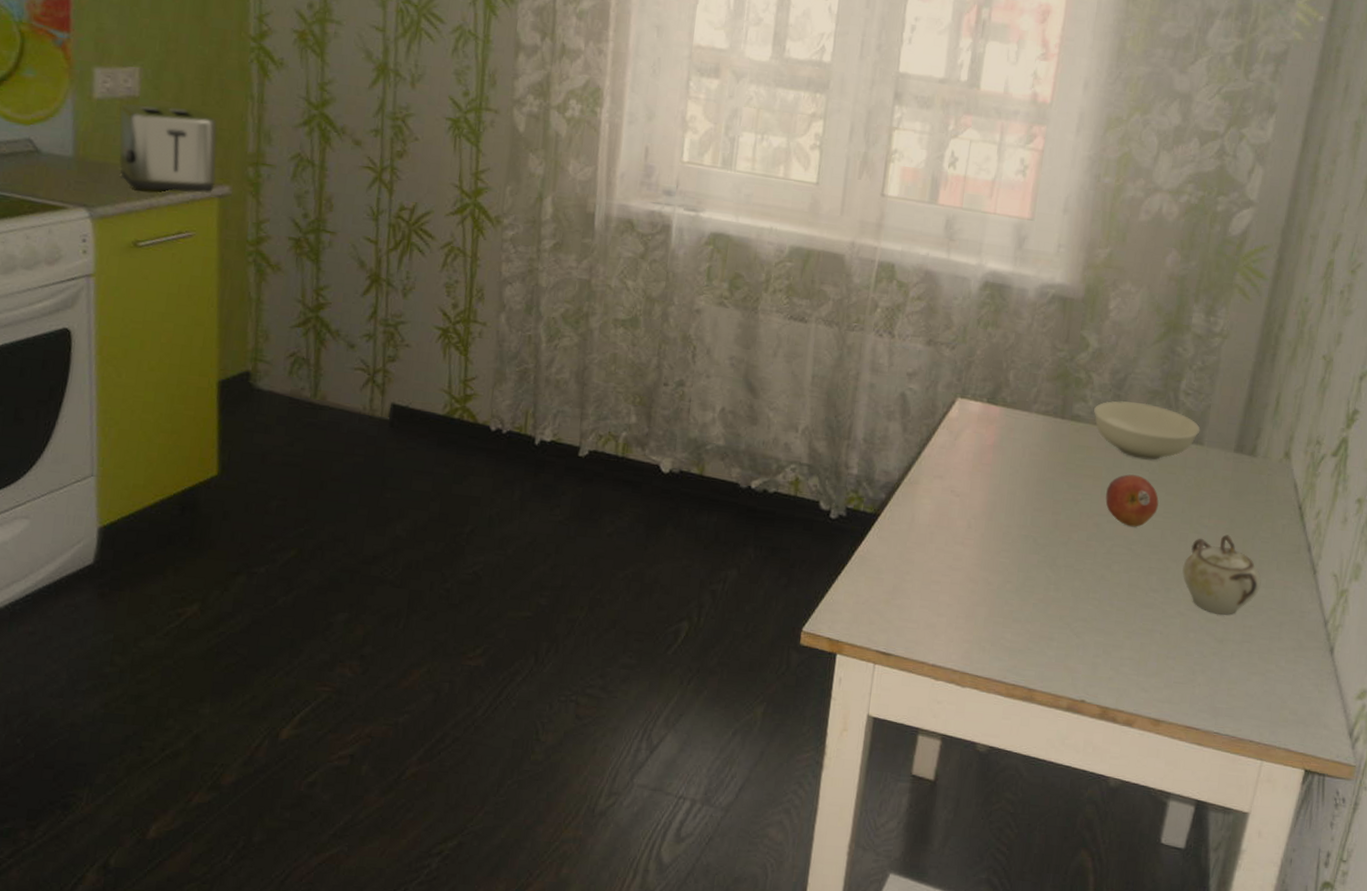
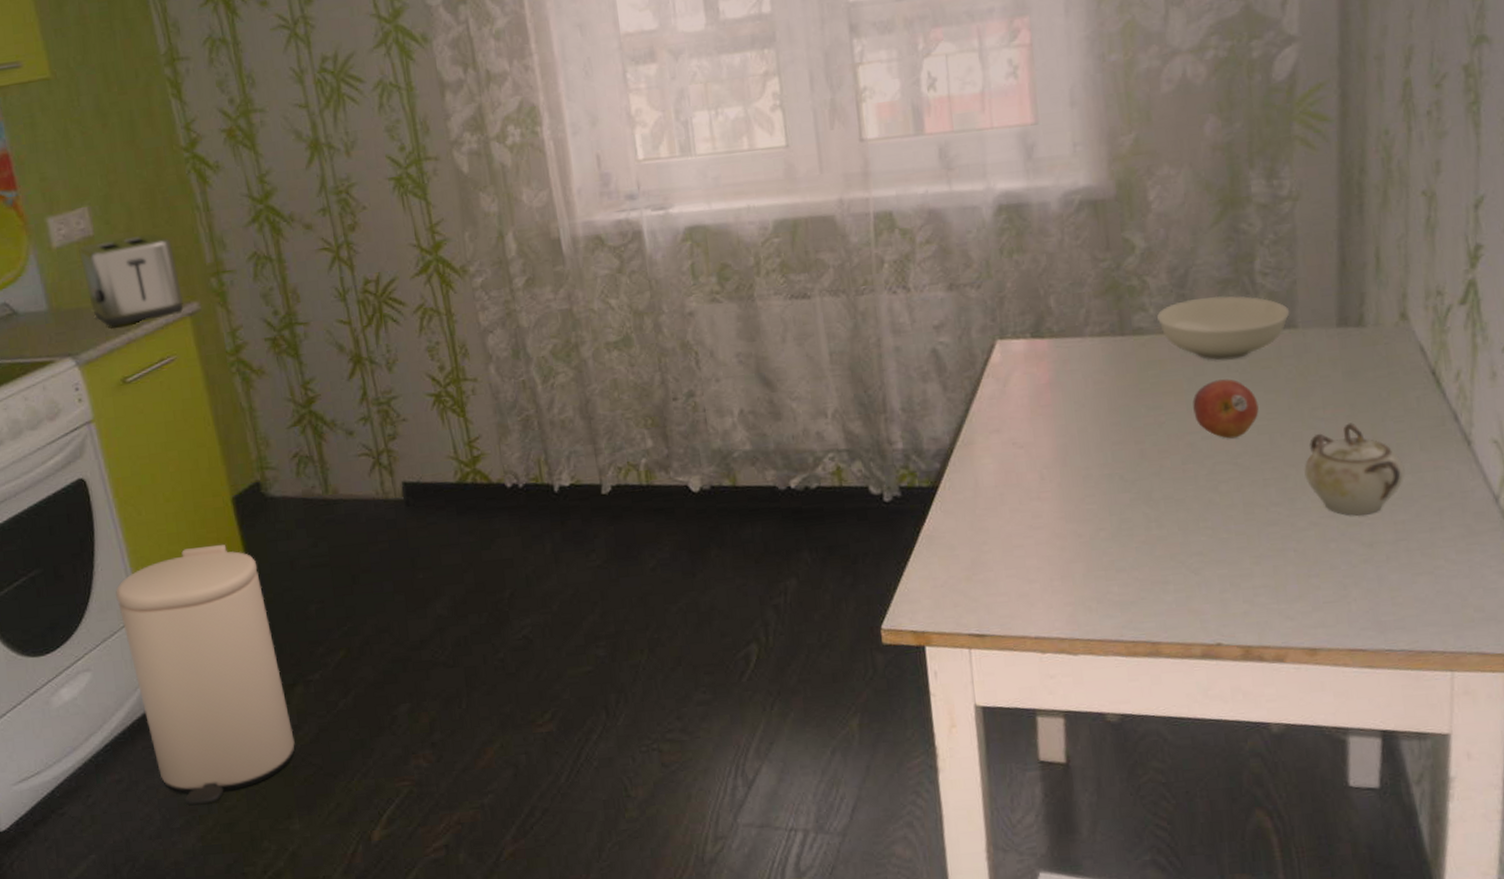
pedal bin: none [74,420,228,674] -> present [116,544,295,807]

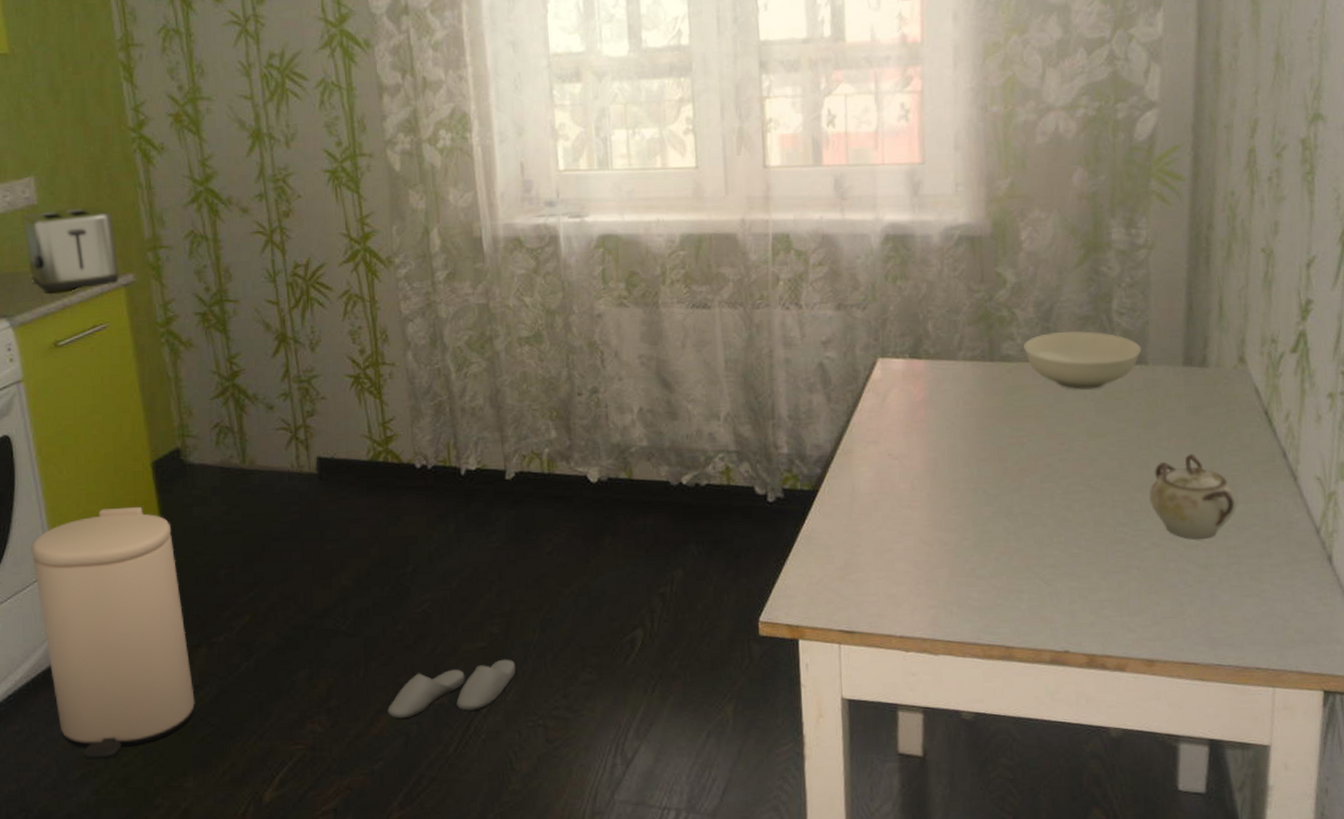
slippers: none [494,682,625,750] -> present [387,659,515,719]
fruit: present [1192,379,1259,439] -> none [1052,407,1111,462]

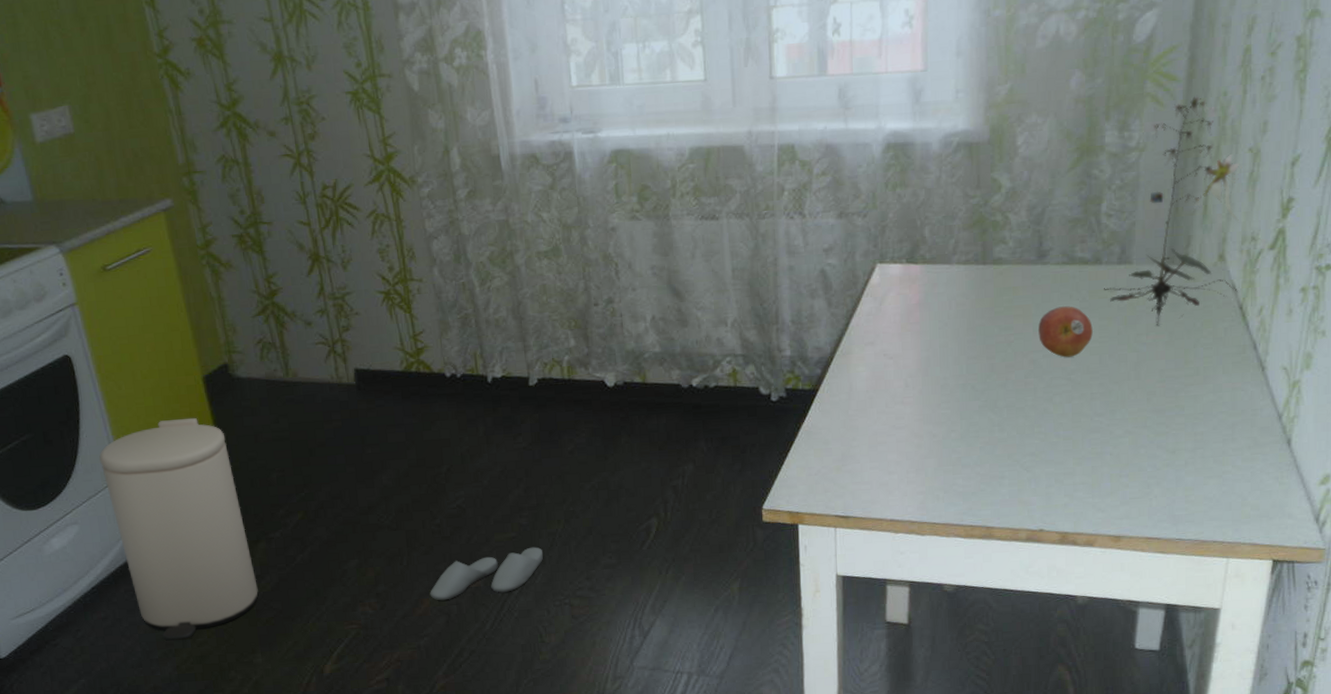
toaster: present [22,206,120,293] -> none [61,133,158,220]
bowl: present [1024,330,1142,390] -> none [1015,233,1127,290]
fruit: none [1052,407,1111,462] -> present [1038,306,1093,358]
plant: none [1120,194,1263,431] -> present [1104,95,1243,326]
sugar bowl: present [1148,454,1238,540] -> none [1124,348,1208,428]

